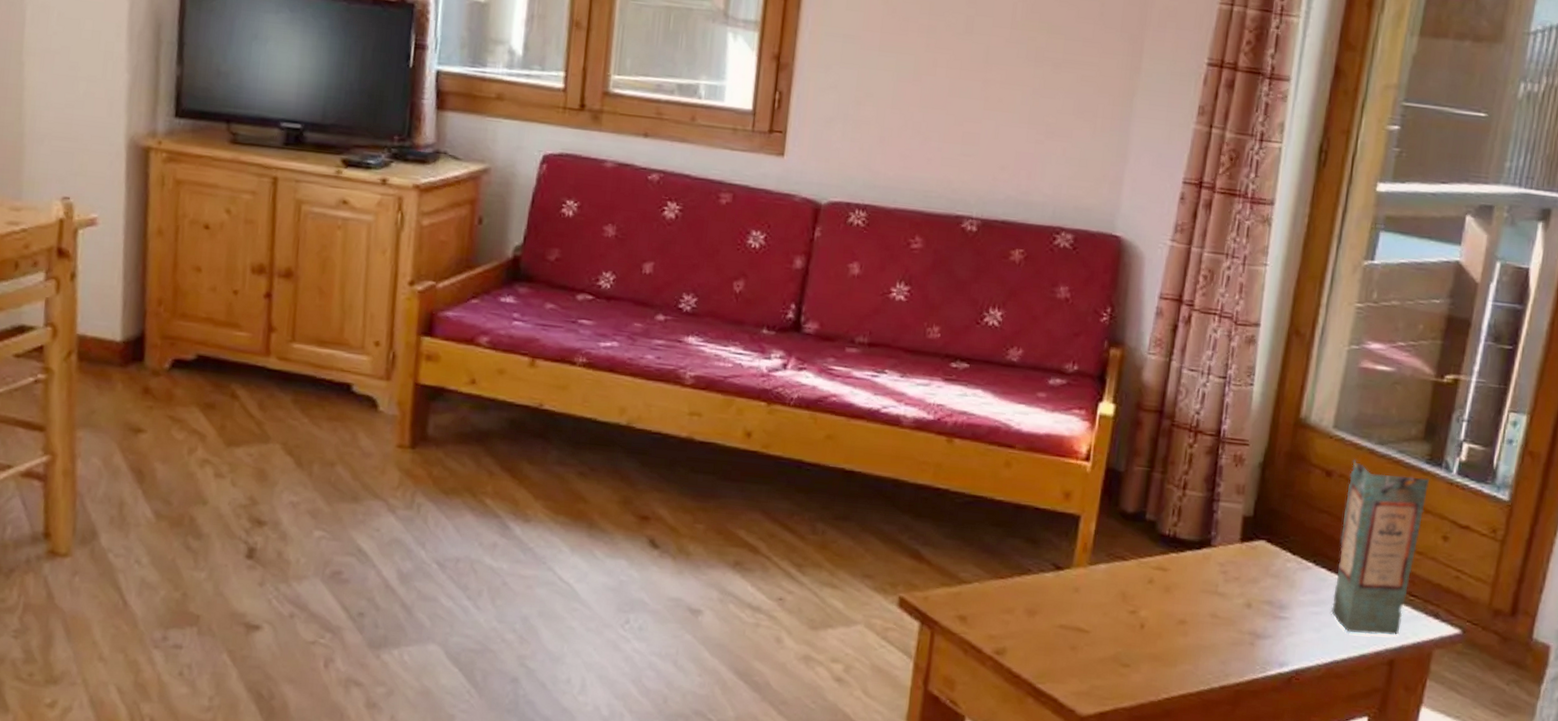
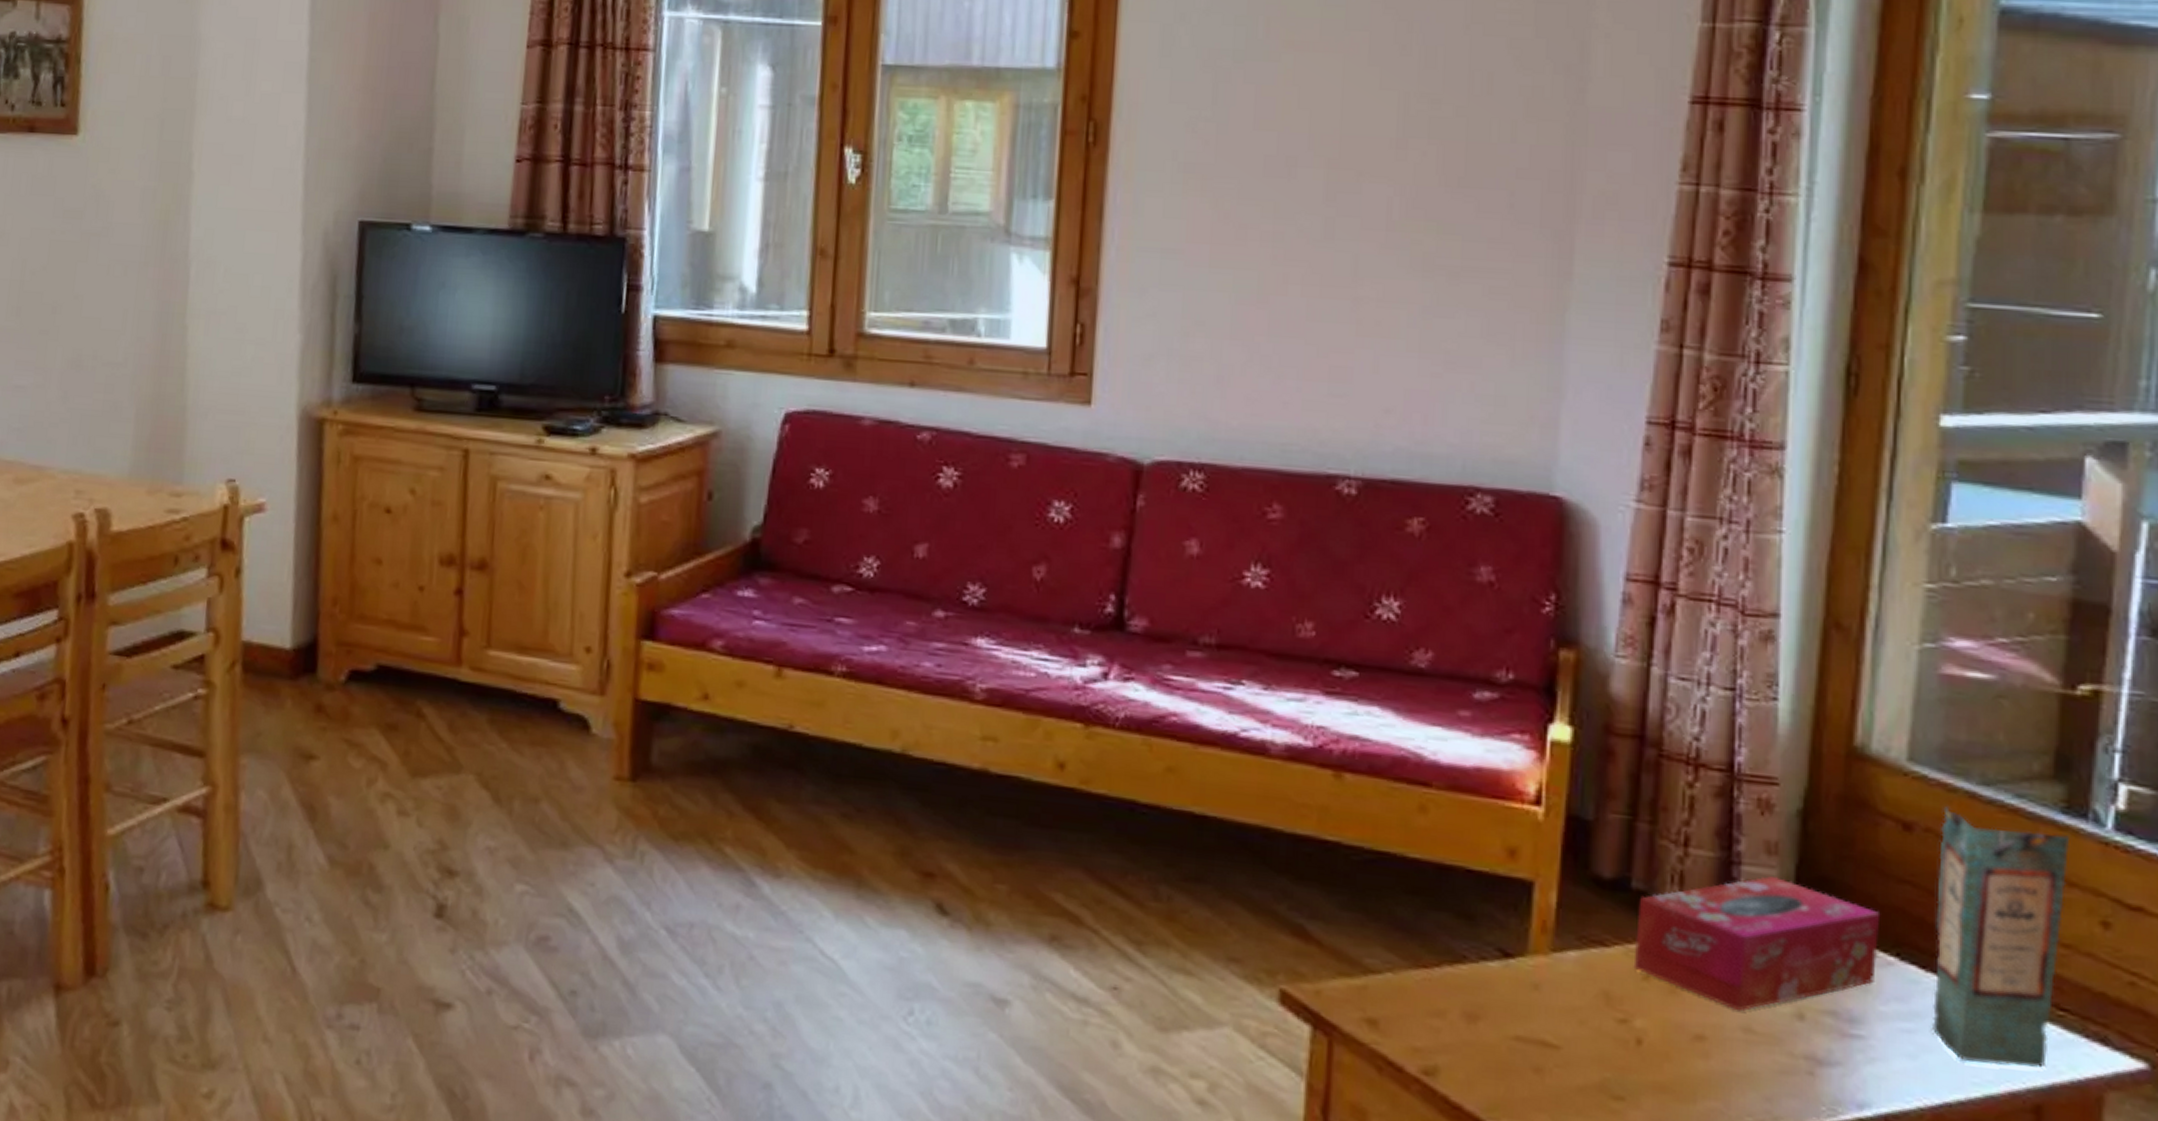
tissue box: none [1142,509,1306,603] -> present [1633,876,1881,1012]

